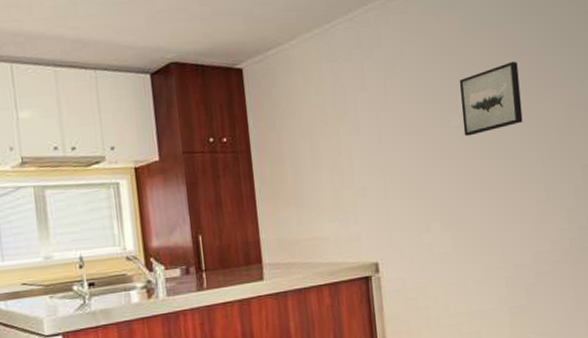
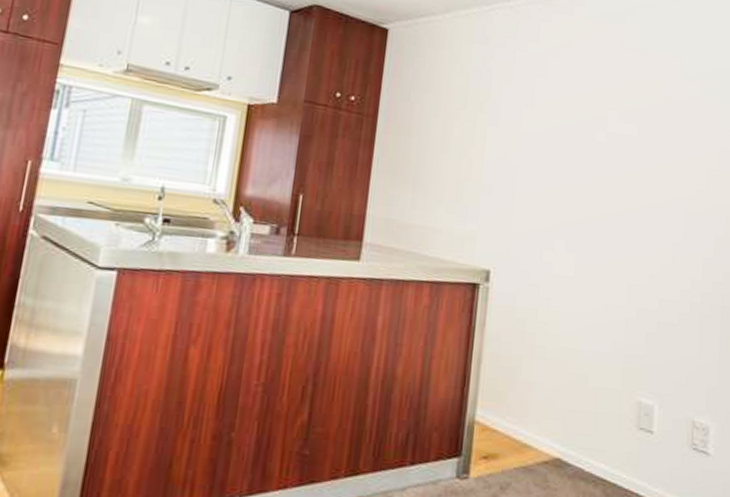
wall art: present [459,61,523,137] -> none [608,89,676,157]

